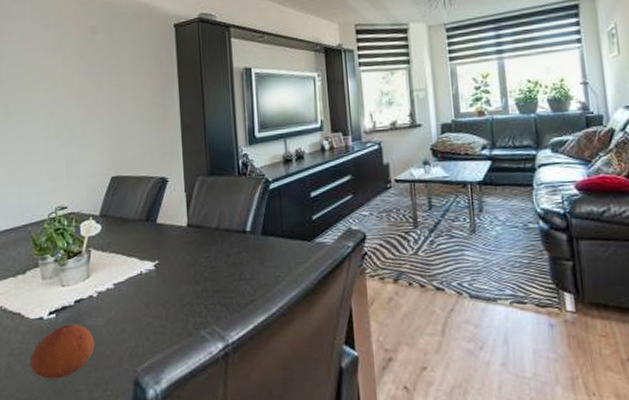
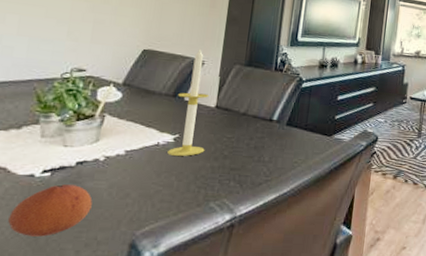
candle: none [150,165,185,284] -> present [167,48,210,156]

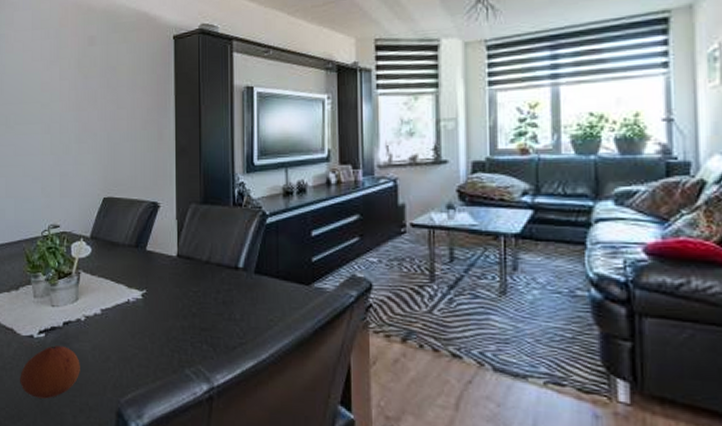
candle: present [167,48,210,156] -> none [138,189,173,315]

